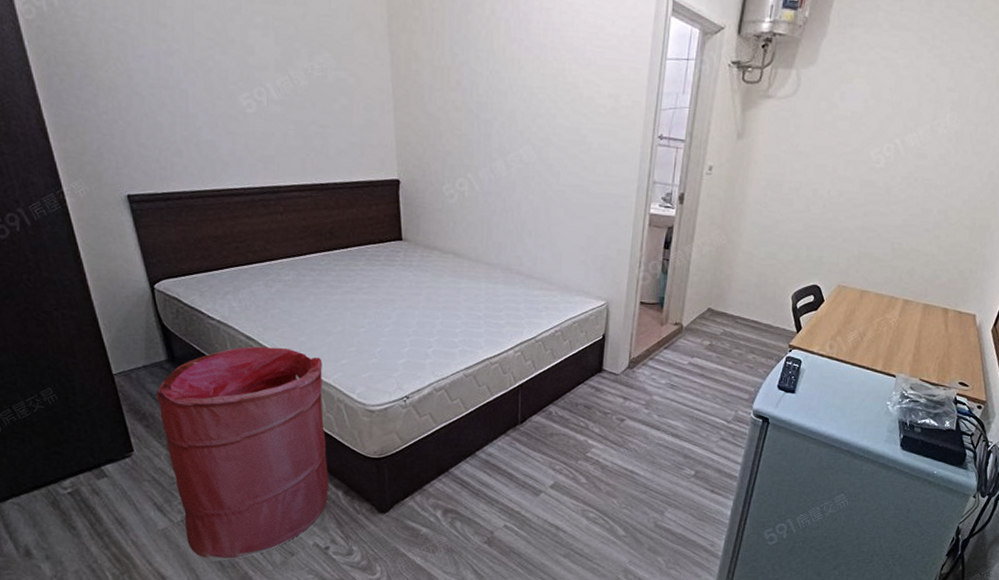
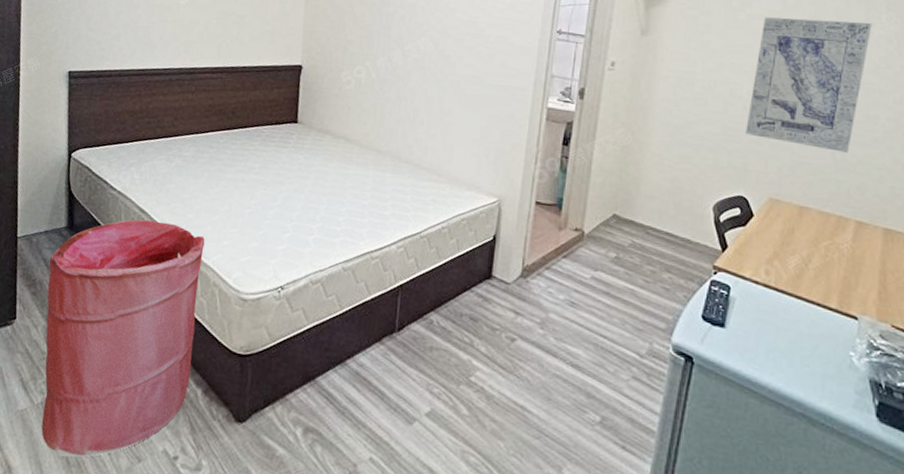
wall art: none [823,118,938,242] -> present [746,17,872,153]

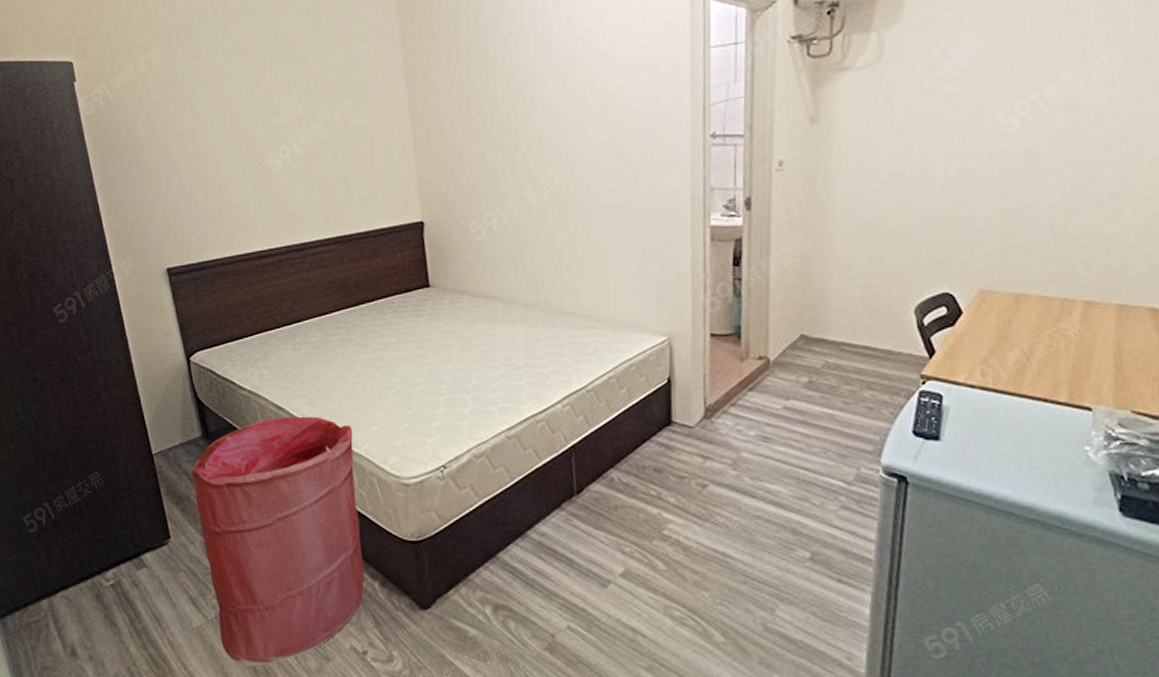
wall art: present [746,17,872,153] -> none [945,64,1090,225]

